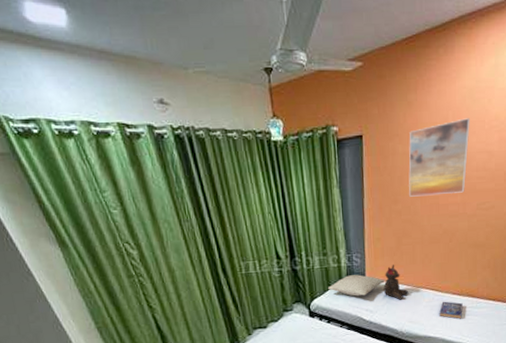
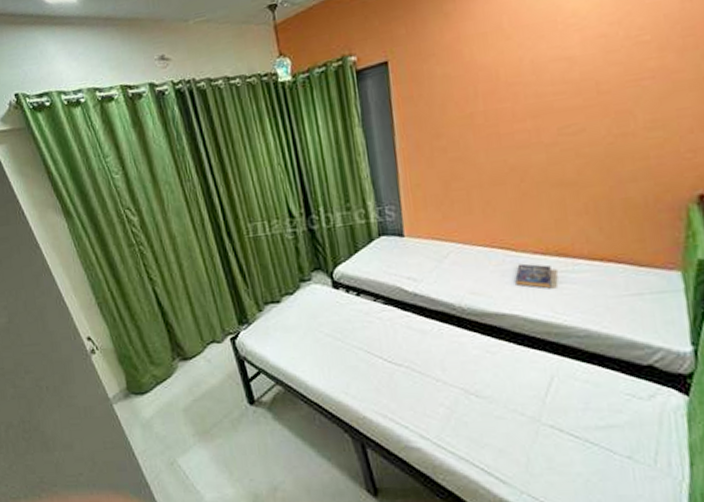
pillow: present [328,274,385,297] -> none [355,232,432,261]
teddy bear: present [383,265,409,300] -> none [429,217,467,264]
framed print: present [409,118,470,197] -> none [450,20,537,129]

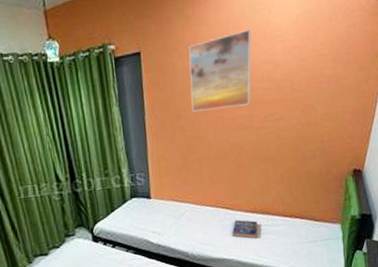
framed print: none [450,20,537,129] -> present [189,29,252,112]

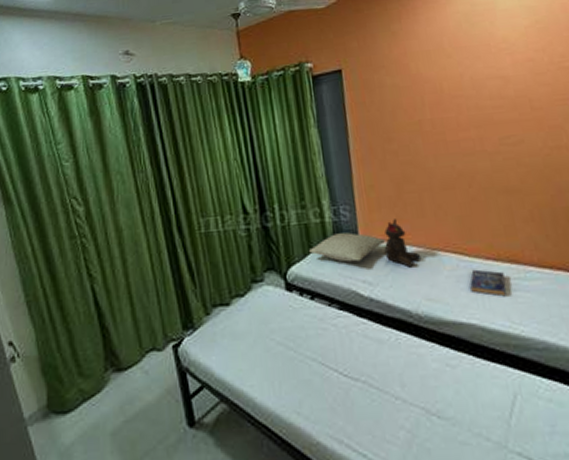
pillow: none [112,195,172,218] -> present [309,232,386,263]
teddy bear: none [170,183,198,220] -> present [384,219,422,268]
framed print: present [189,29,252,112] -> none [398,43,479,134]

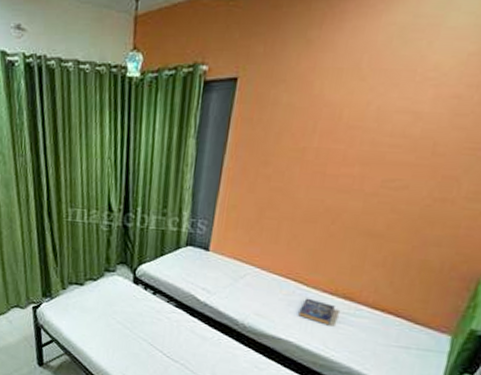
pillow: present [309,232,386,263] -> none [161,243,234,272]
teddy bear: present [384,219,422,268] -> none [229,240,263,286]

